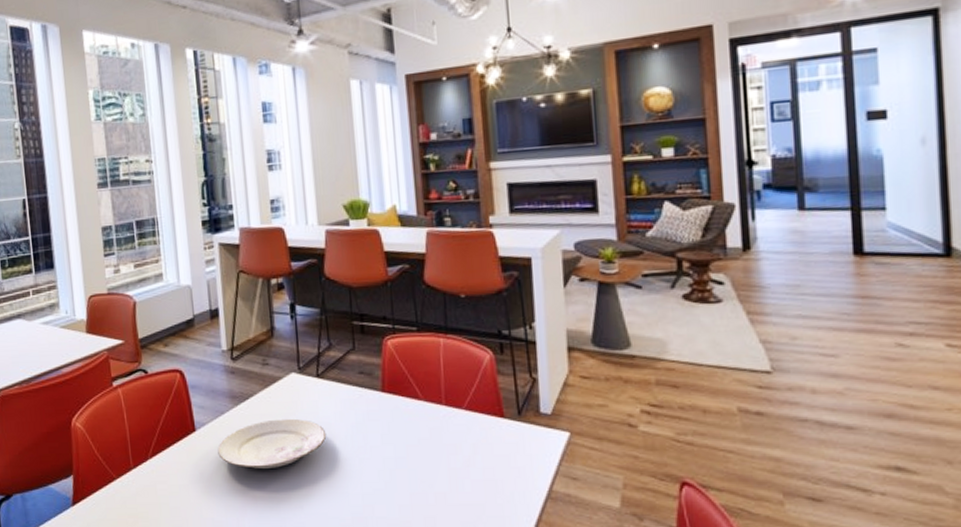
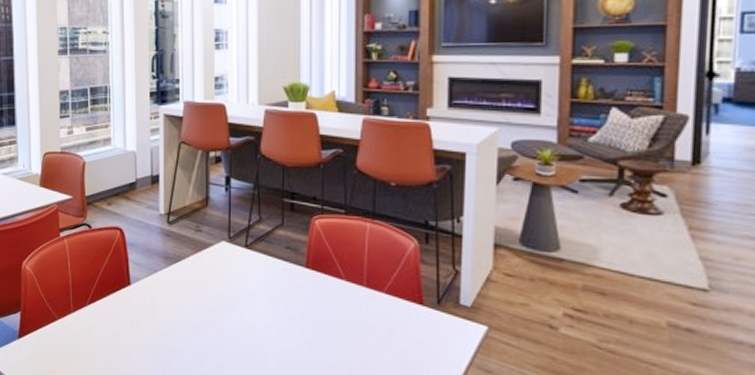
plate: present [217,418,327,469] -> none [149,282,250,327]

